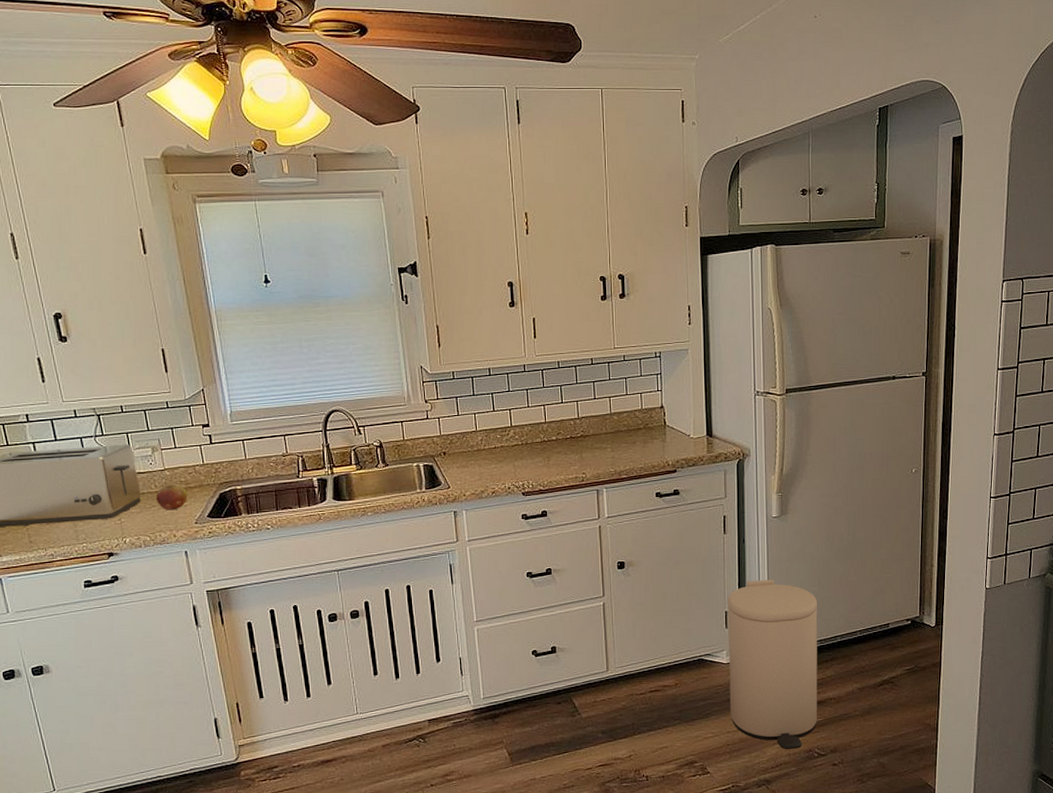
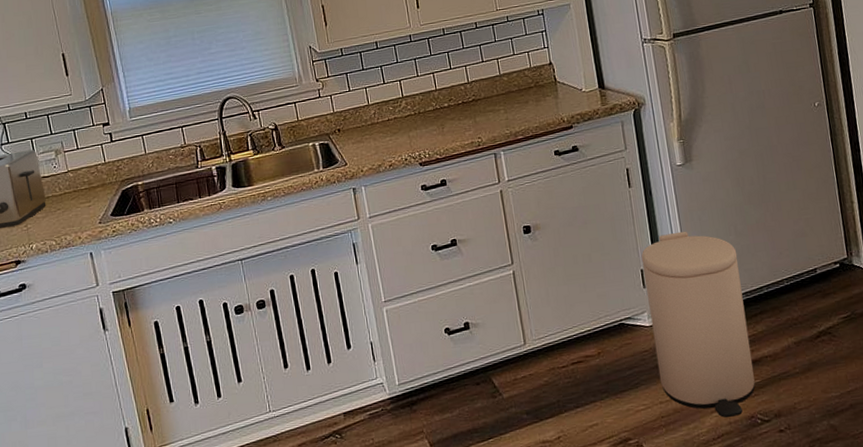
fruit: present [156,484,188,510] -> none [60,185,91,212]

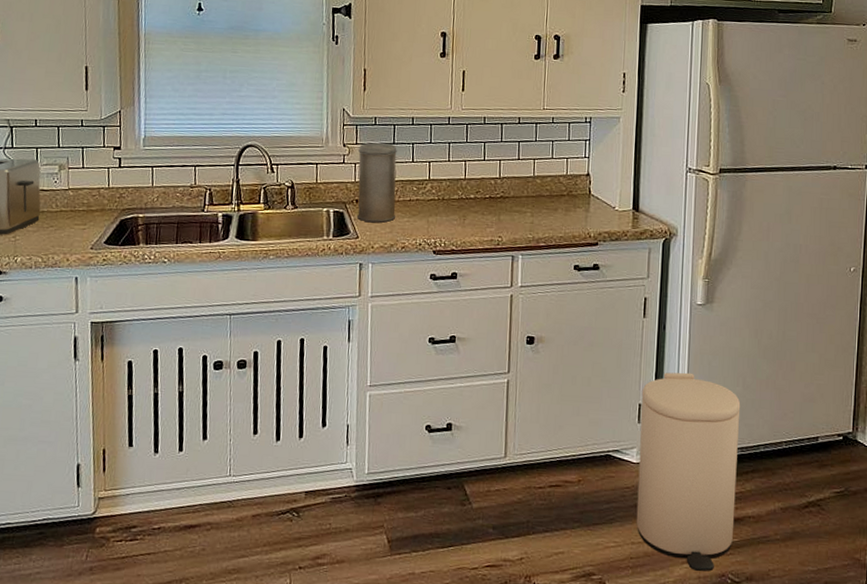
canister: none [331,70,379,149] -> present [357,142,397,223]

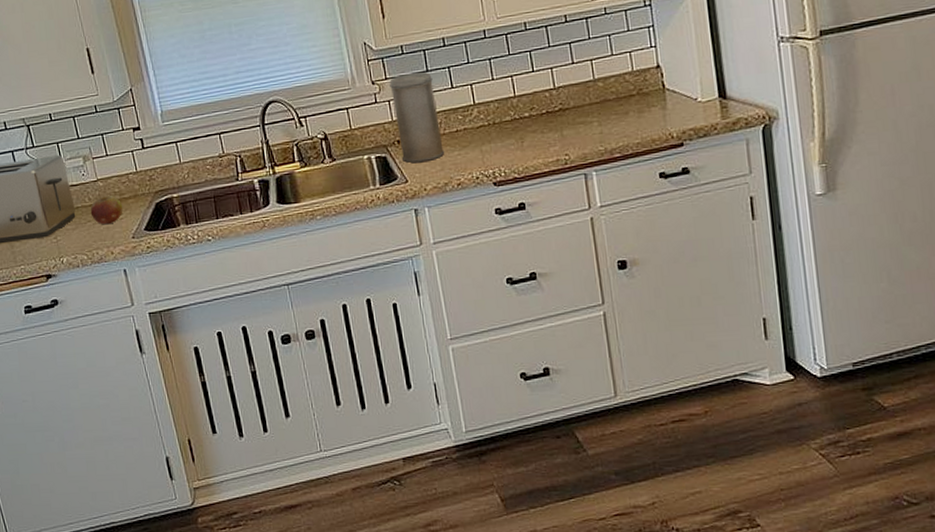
fruit: none [54,205,88,233] -> present [90,195,123,225]
pedal bin: present [636,372,741,572] -> none [764,274,903,496]

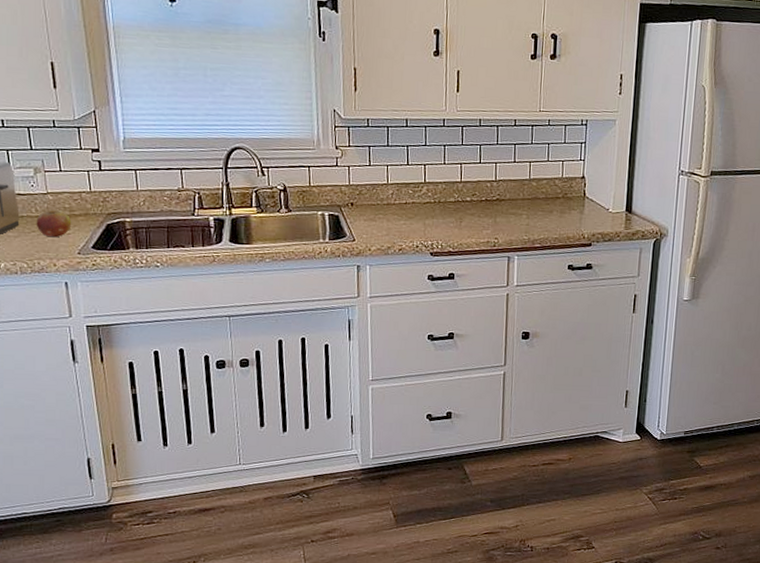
canister: present [389,71,445,164] -> none [352,144,393,226]

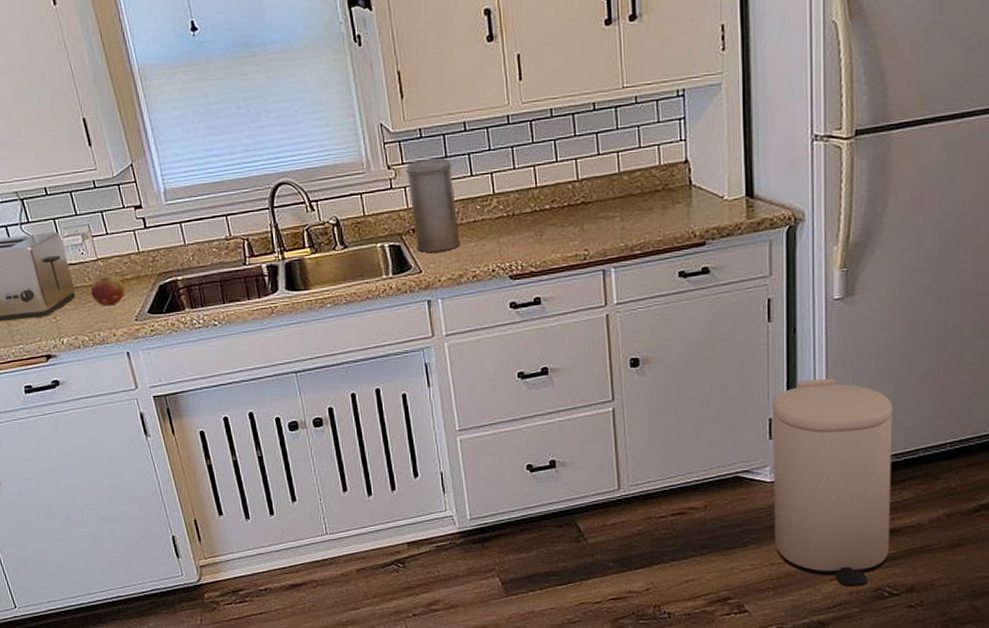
canister: none [352,144,393,226] -> present [406,157,461,254]
pedal bin: none [620,362,719,530] -> present [772,378,893,586]

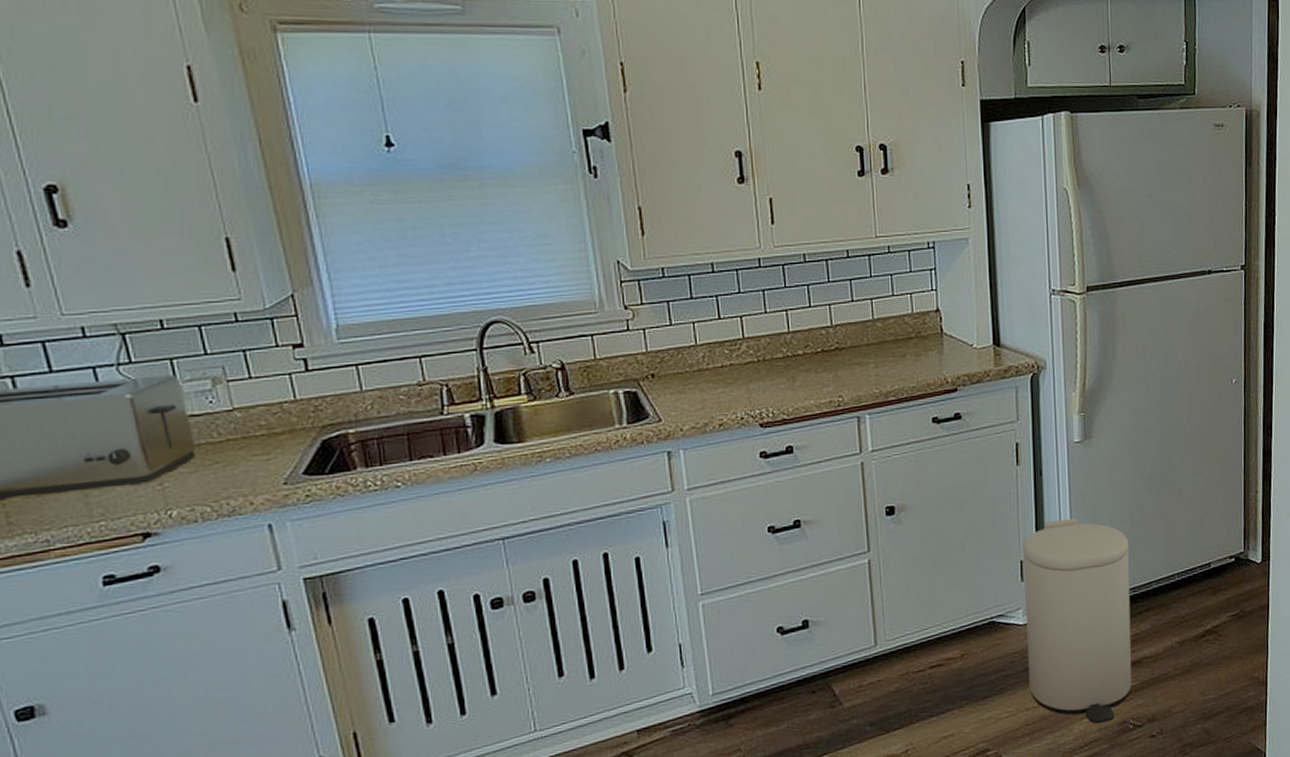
fruit: present [90,276,126,306] -> none [219,430,272,468]
canister: present [406,157,461,254] -> none [646,298,707,401]

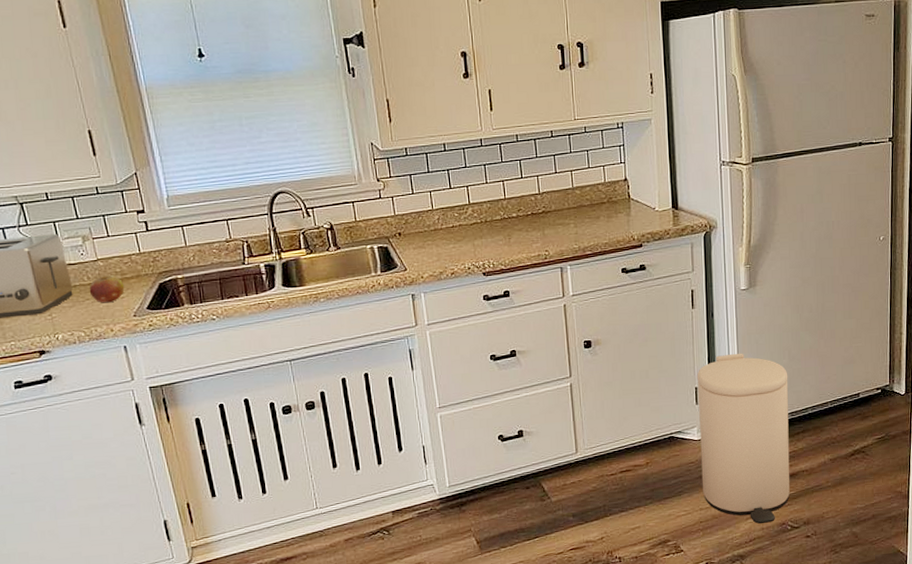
fruit: none [219,430,272,468] -> present [89,275,125,303]

